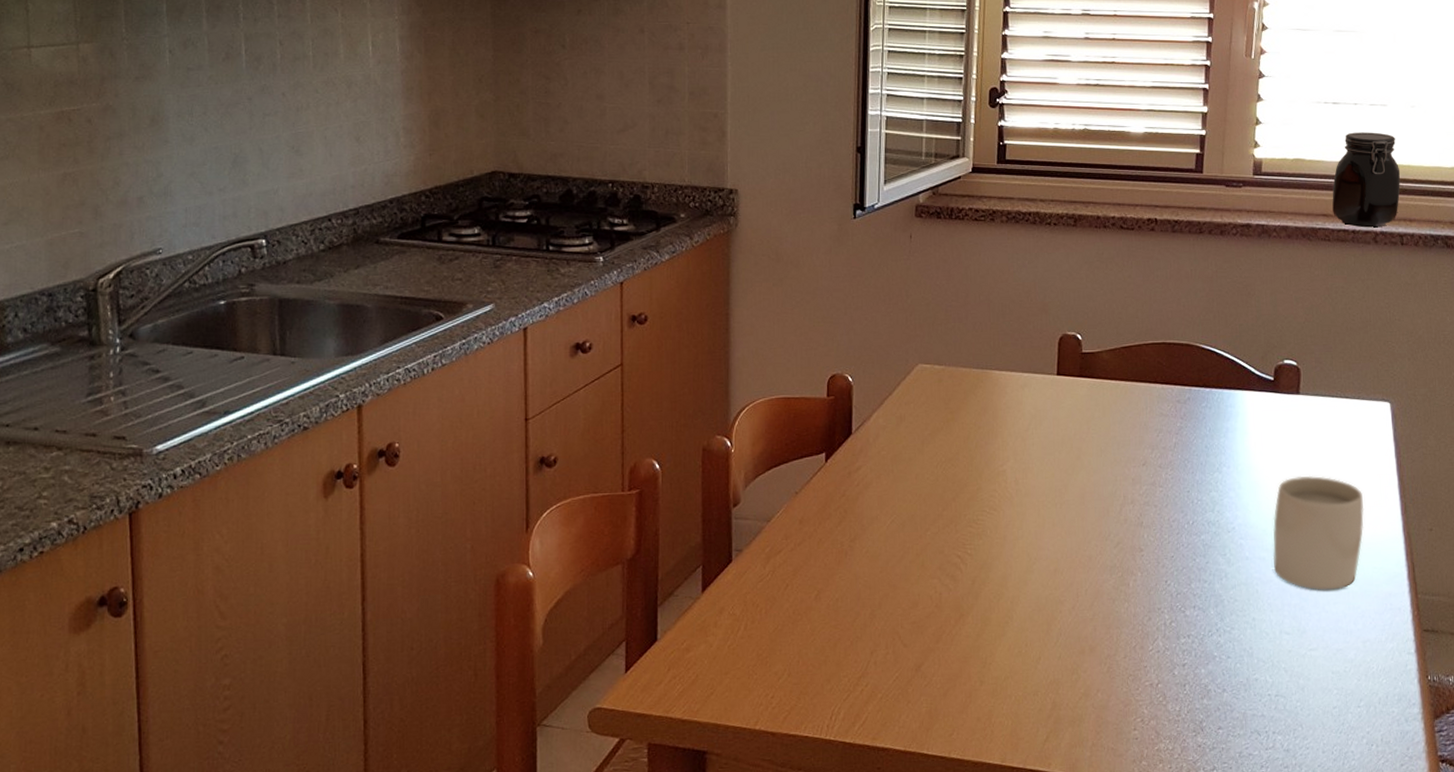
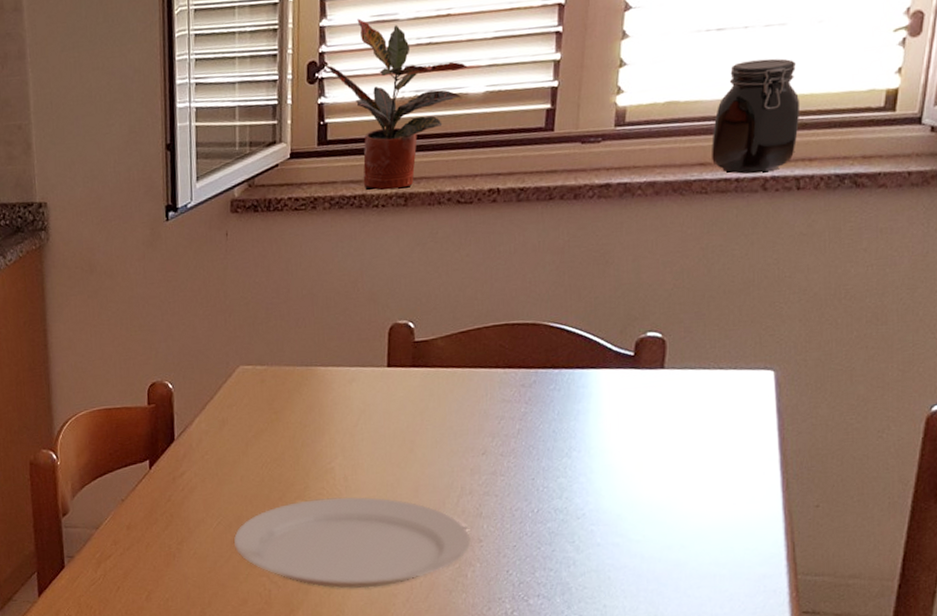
plate: none [906,500,1133,594] -> present [233,496,471,589]
potted plant: none [1006,56,1129,210] -> present [326,19,468,191]
mug: present [1272,475,1365,591] -> none [628,455,738,575]

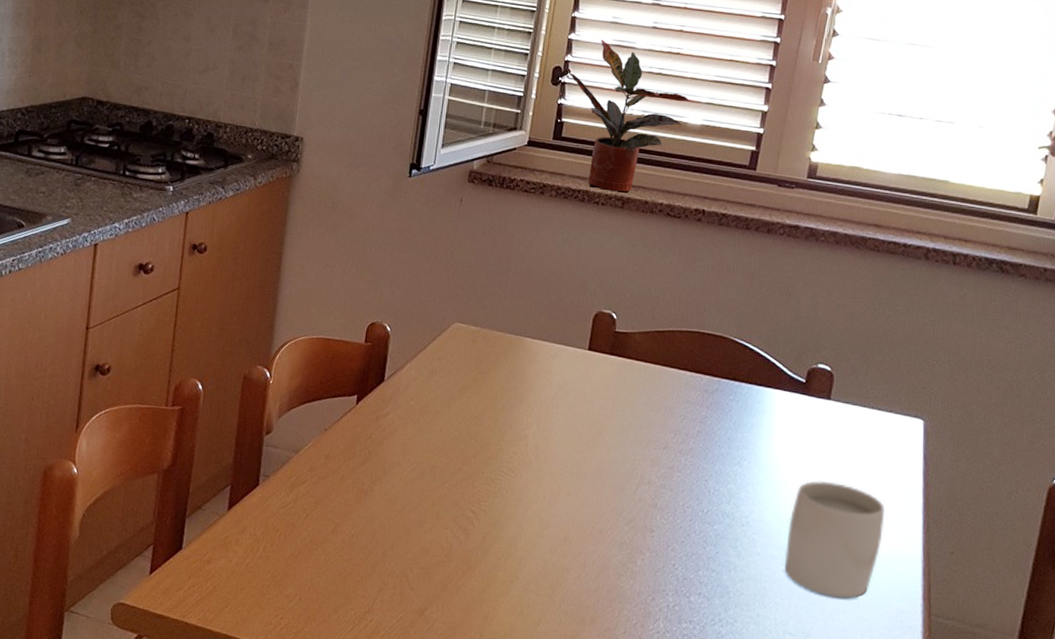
plate: present [233,496,471,589] -> none [424,461,644,559]
mug: none [628,455,738,575] -> present [783,480,885,599]
jar: present [712,58,800,175] -> none [885,146,961,244]

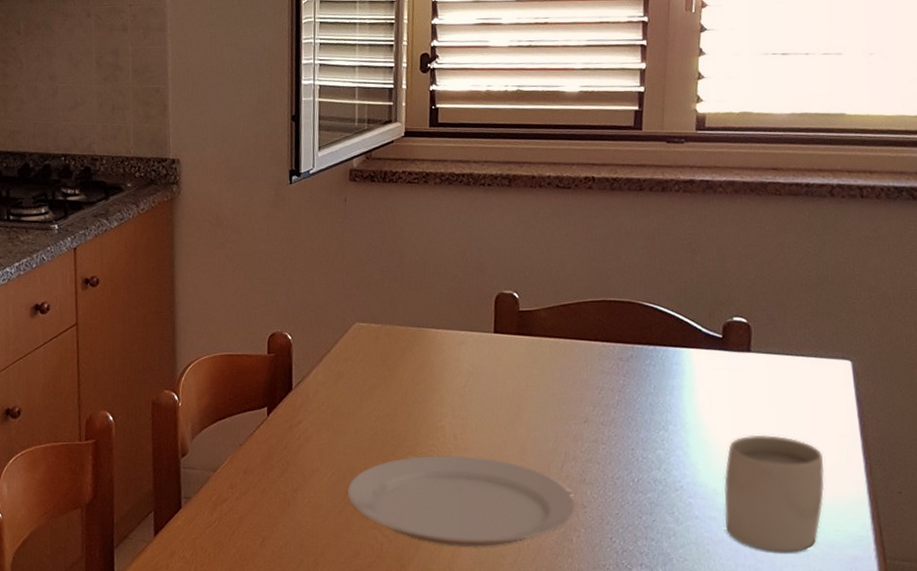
plate: none [424,461,644,559] -> present [347,455,575,547]
potted plant: present [569,39,689,193] -> none [437,20,564,171]

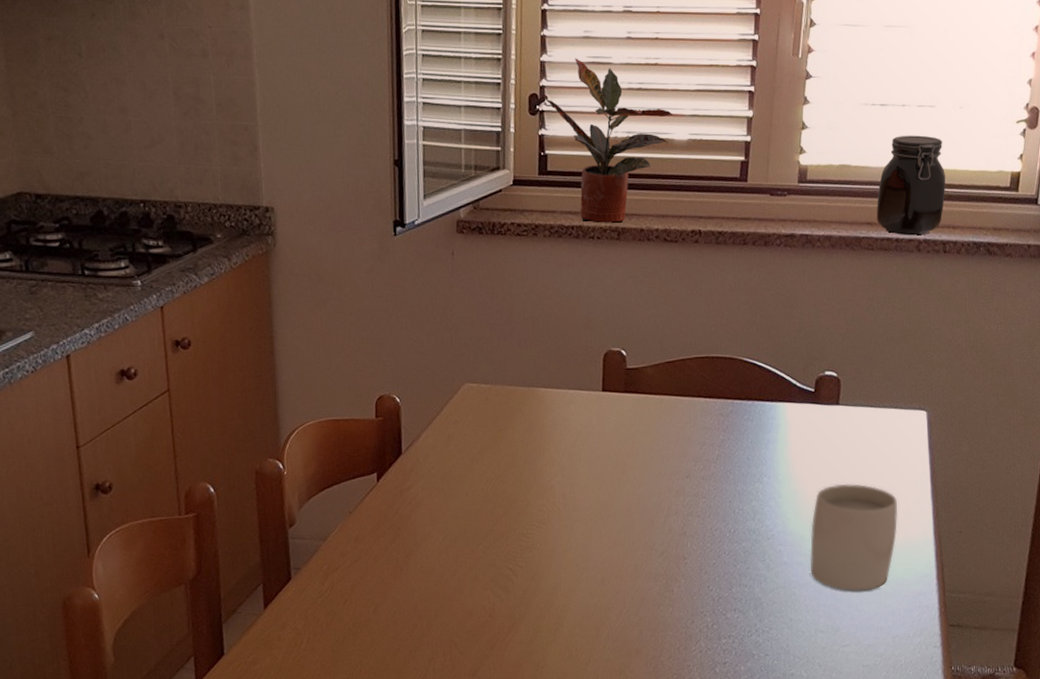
plate: present [347,455,575,547] -> none [459,514,676,603]
potted plant: none [437,20,564,171] -> present [546,58,673,224]
jar: none [782,82,859,181] -> present [877,135,946,236]

